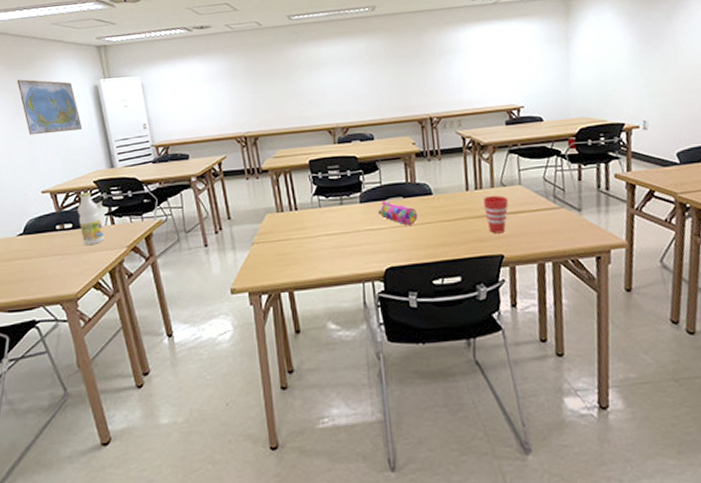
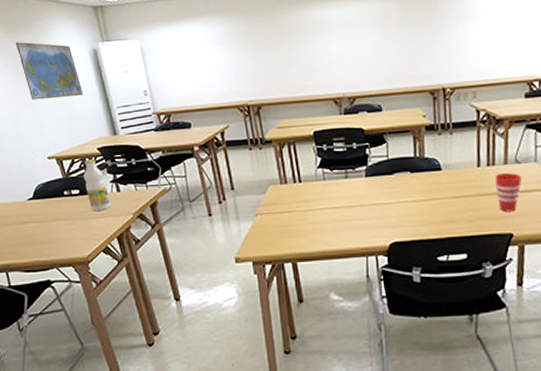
pencil case: present [377,201,418,226] -> none [383,175,425,201]

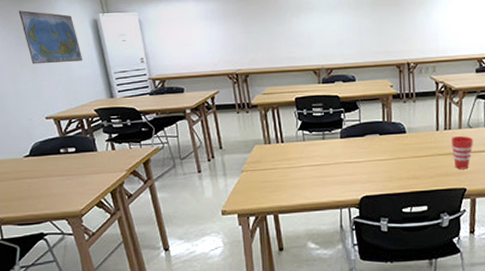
bottle: present [84,158,111,211] -> none [80,119,105,167]

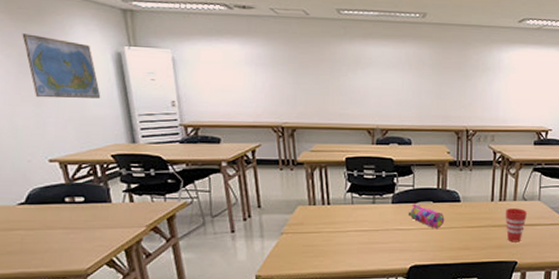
pencil case: none [356,137,392,160] -> present [408,204,445,228]

